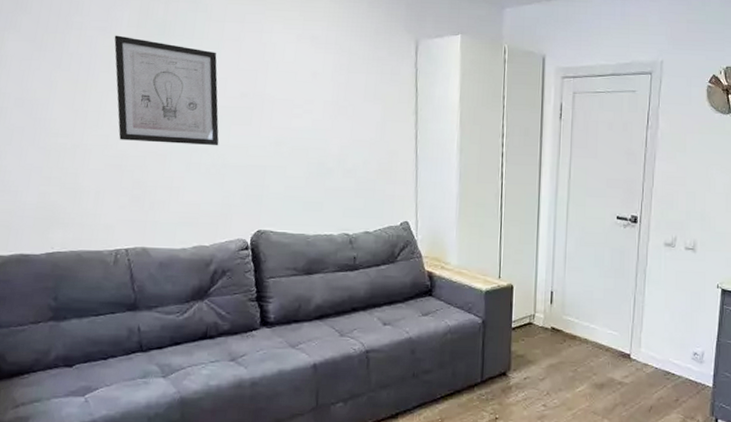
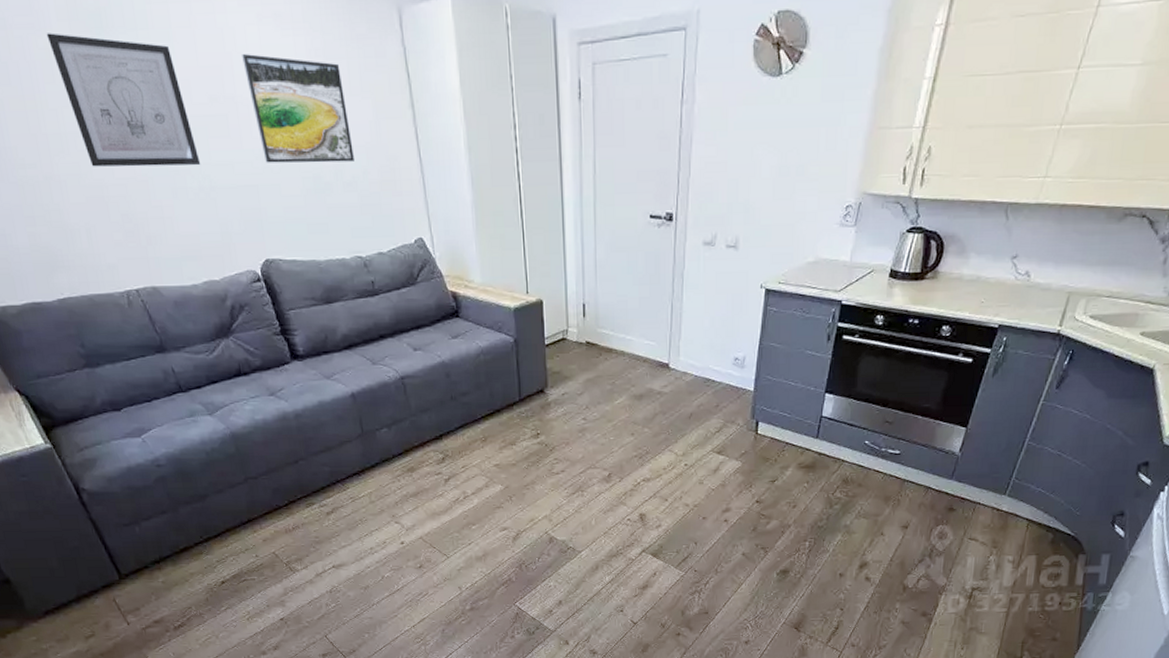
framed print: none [276,63,359,153] -> present [242,54,354,163]

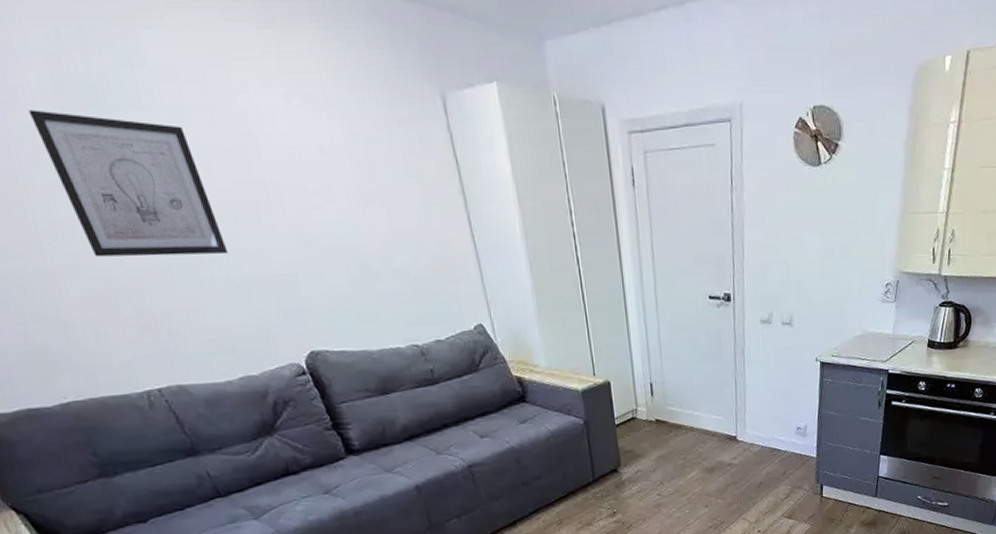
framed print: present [242,54,354,163] -> none [270,137,404,251]

